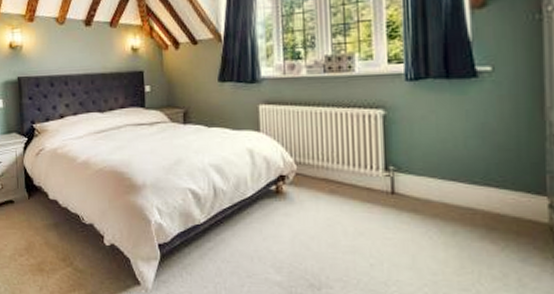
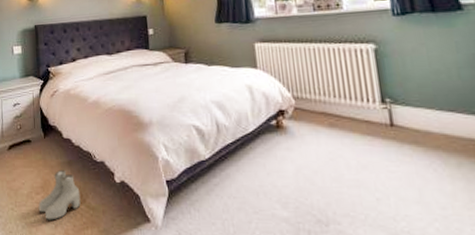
boots: none [22,231,68,283] -> present [38,169,81,220]

